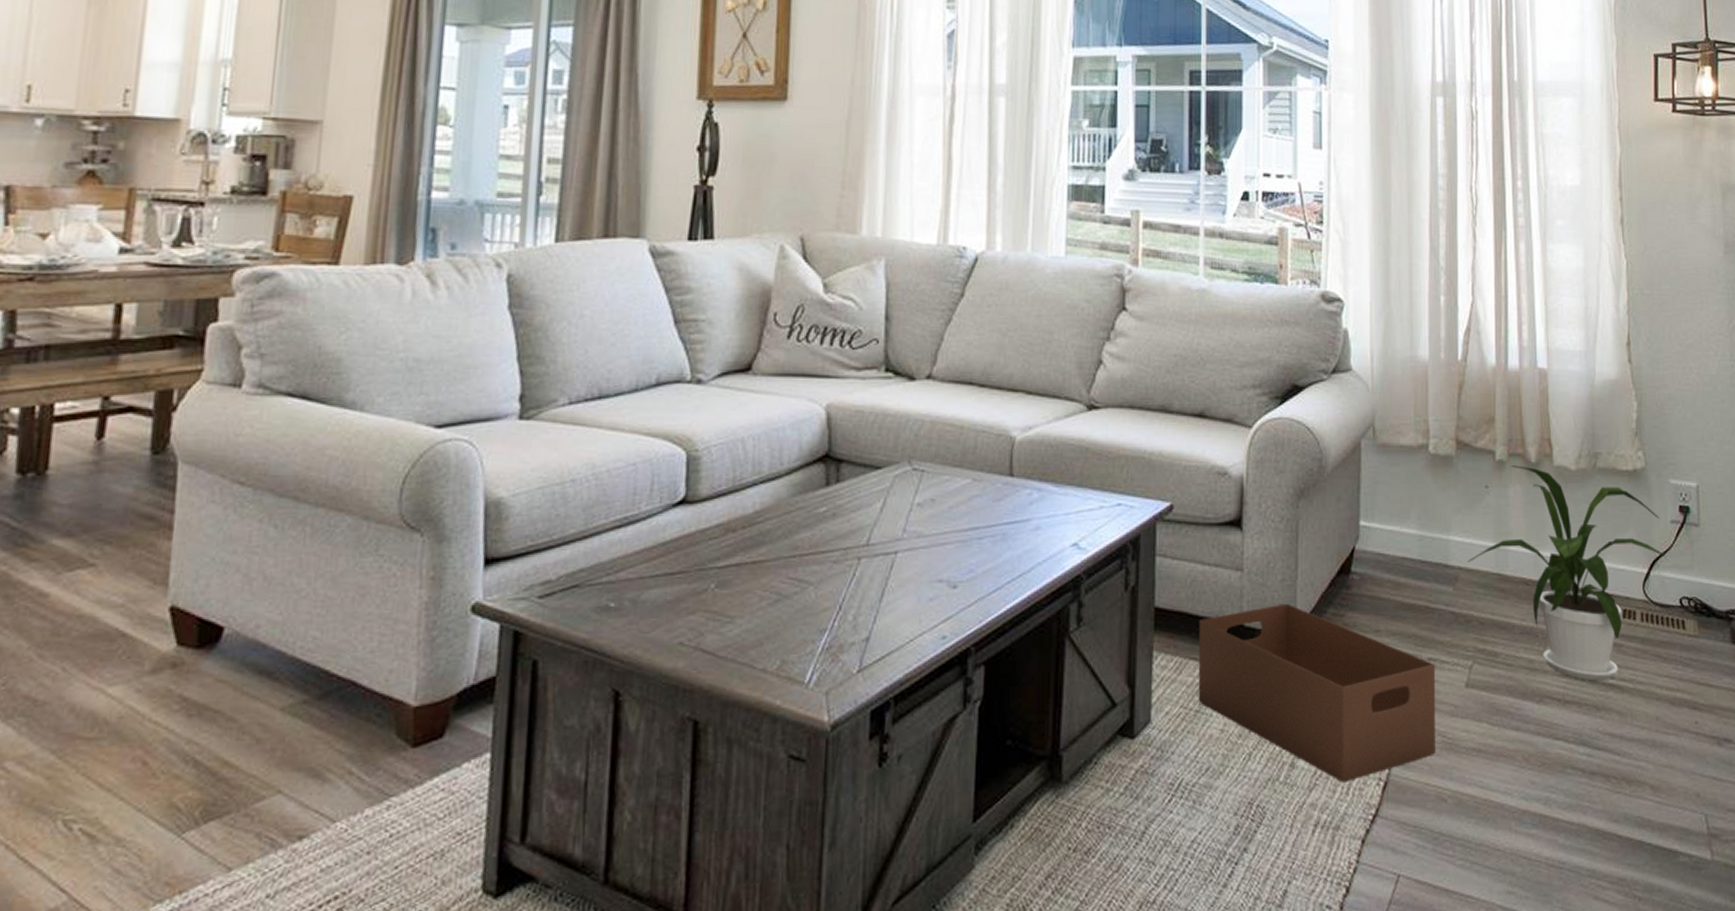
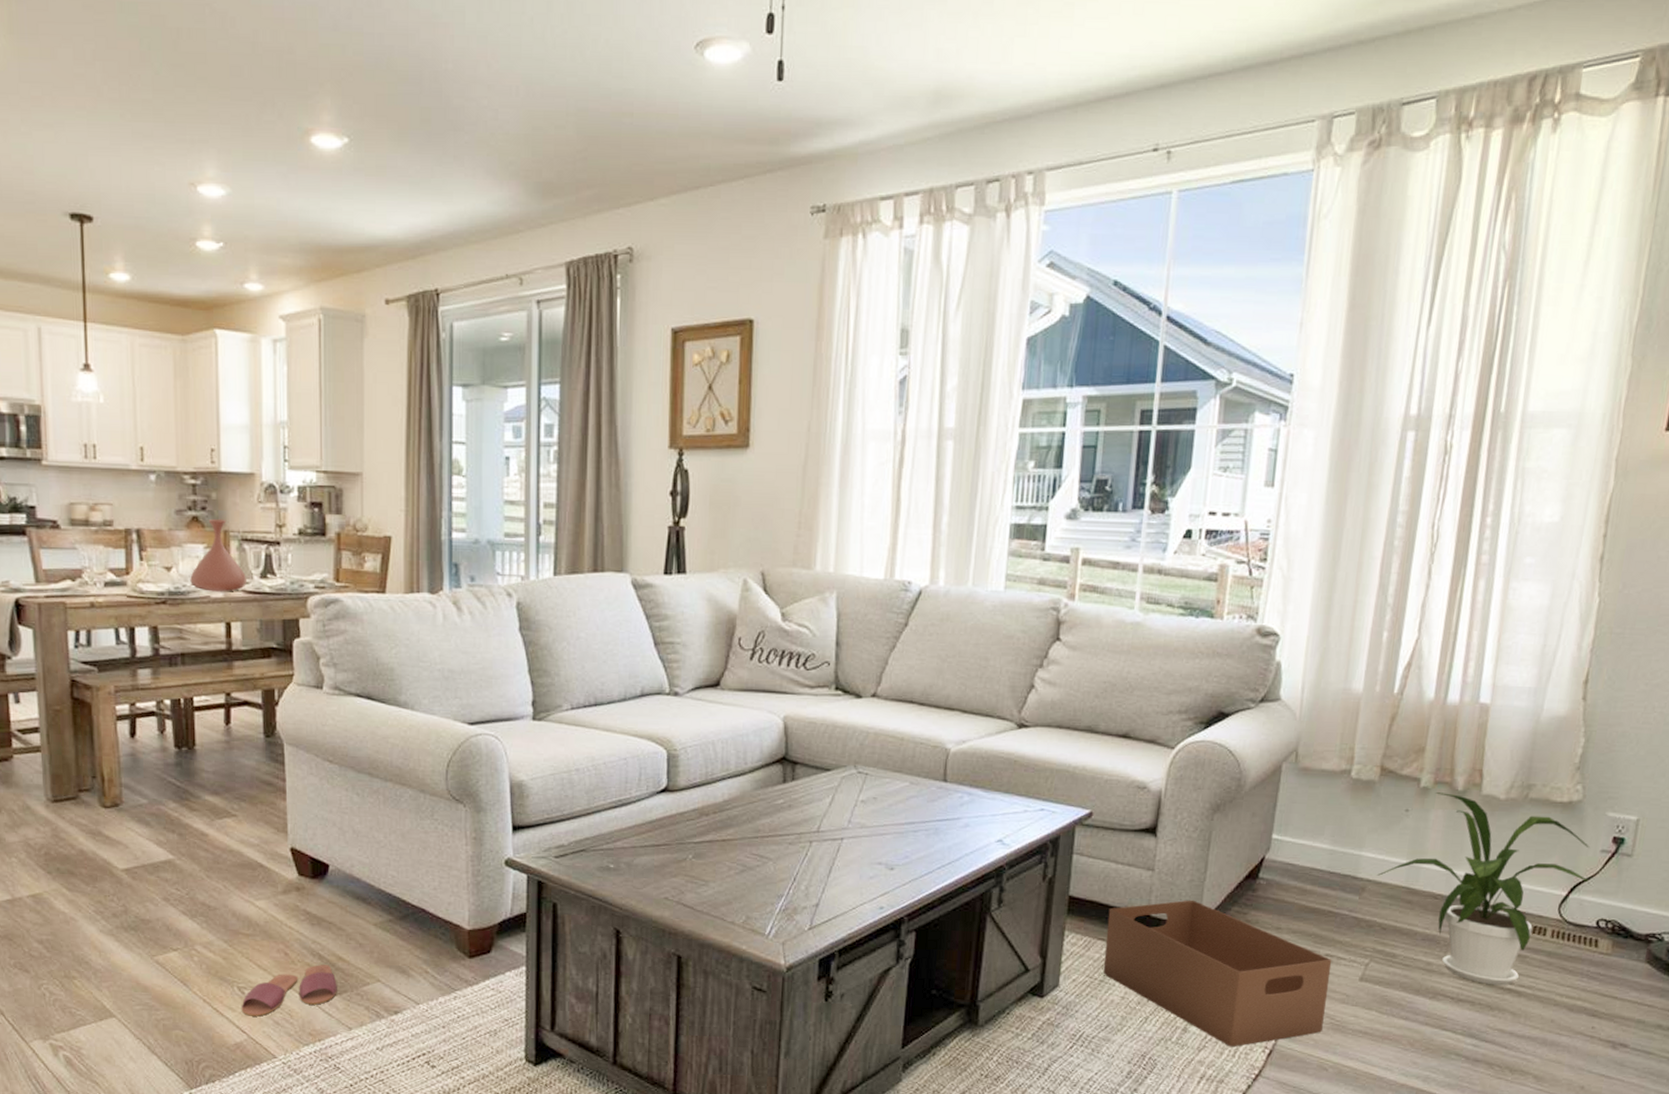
slippers: none [63,774,217,865] -> present [241,964,337,1017]
vase: none [72,173,153,265] -> present [190,518,246,592]

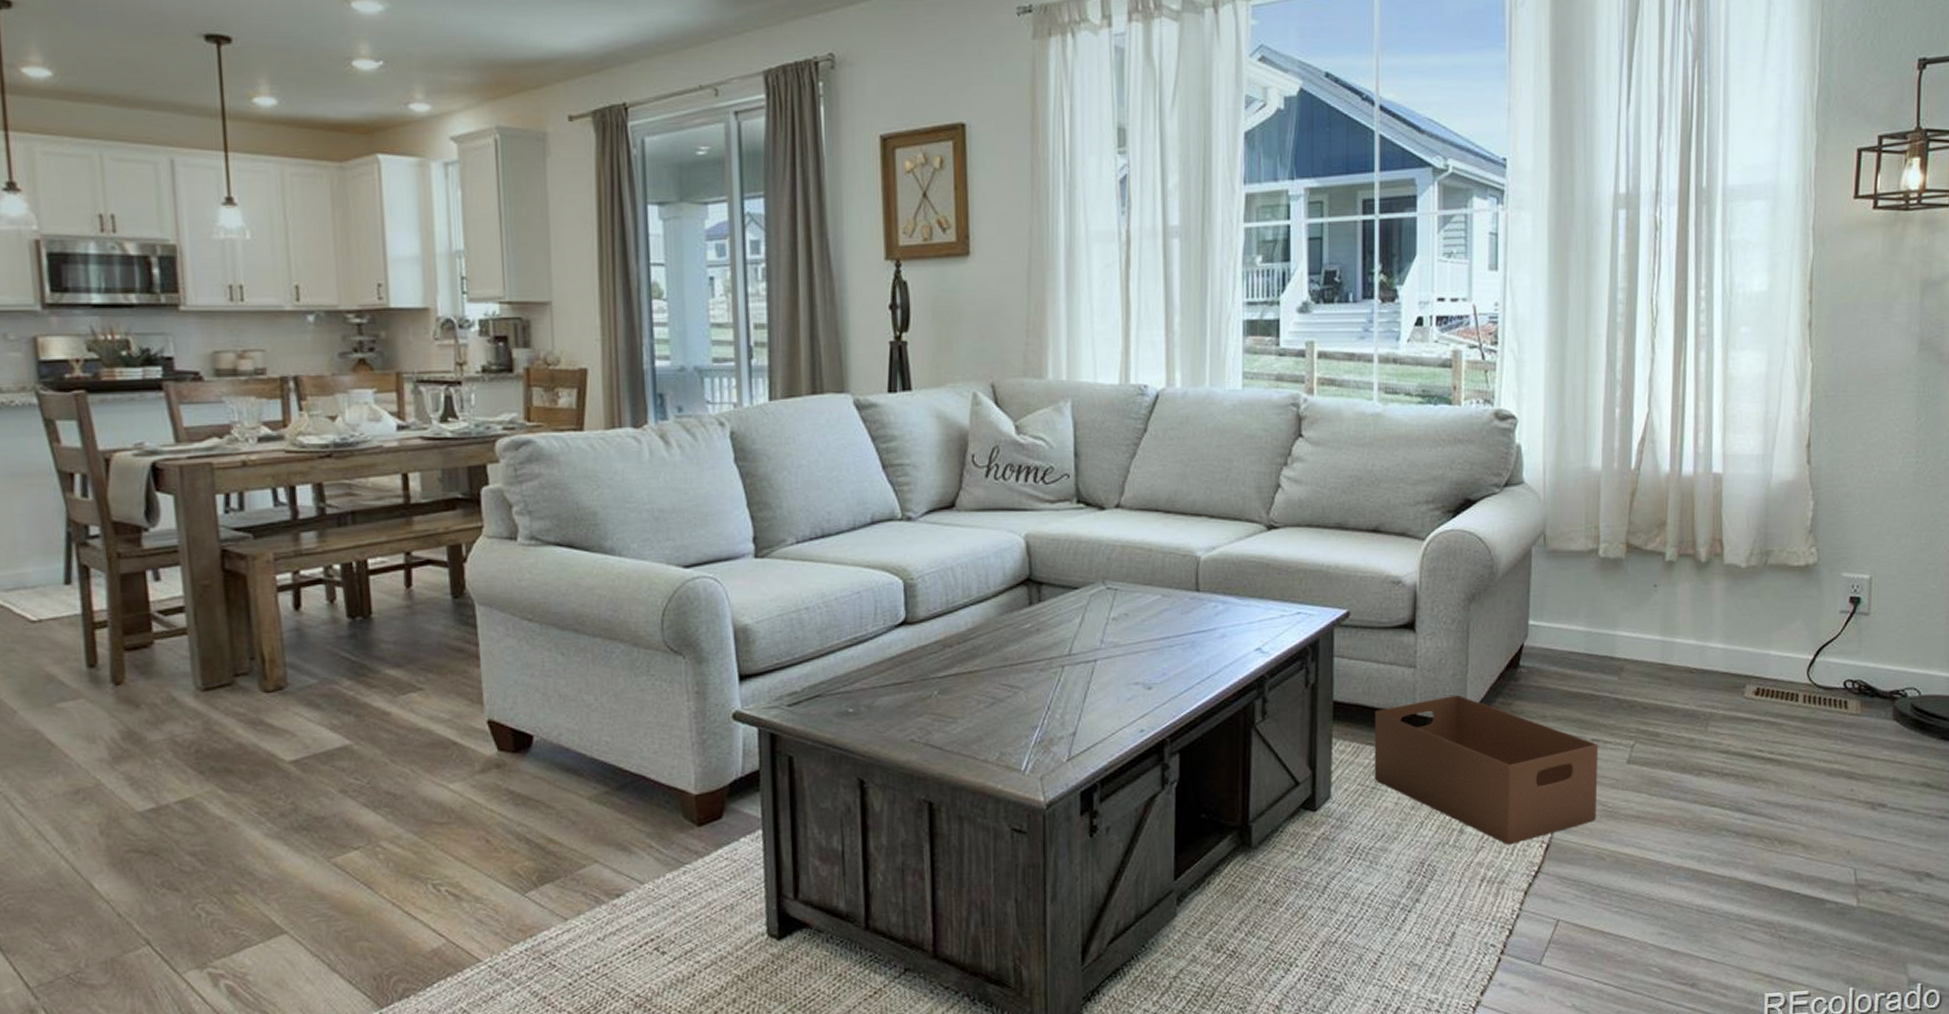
vase: present [190,518,246,592] -> none [358,359,424,441]
slippers: present [241,964,337,1017] -> none [437,849,549,917]
house plant: present [1376,792,1589,986] -> none [1632,565,1832,756]

